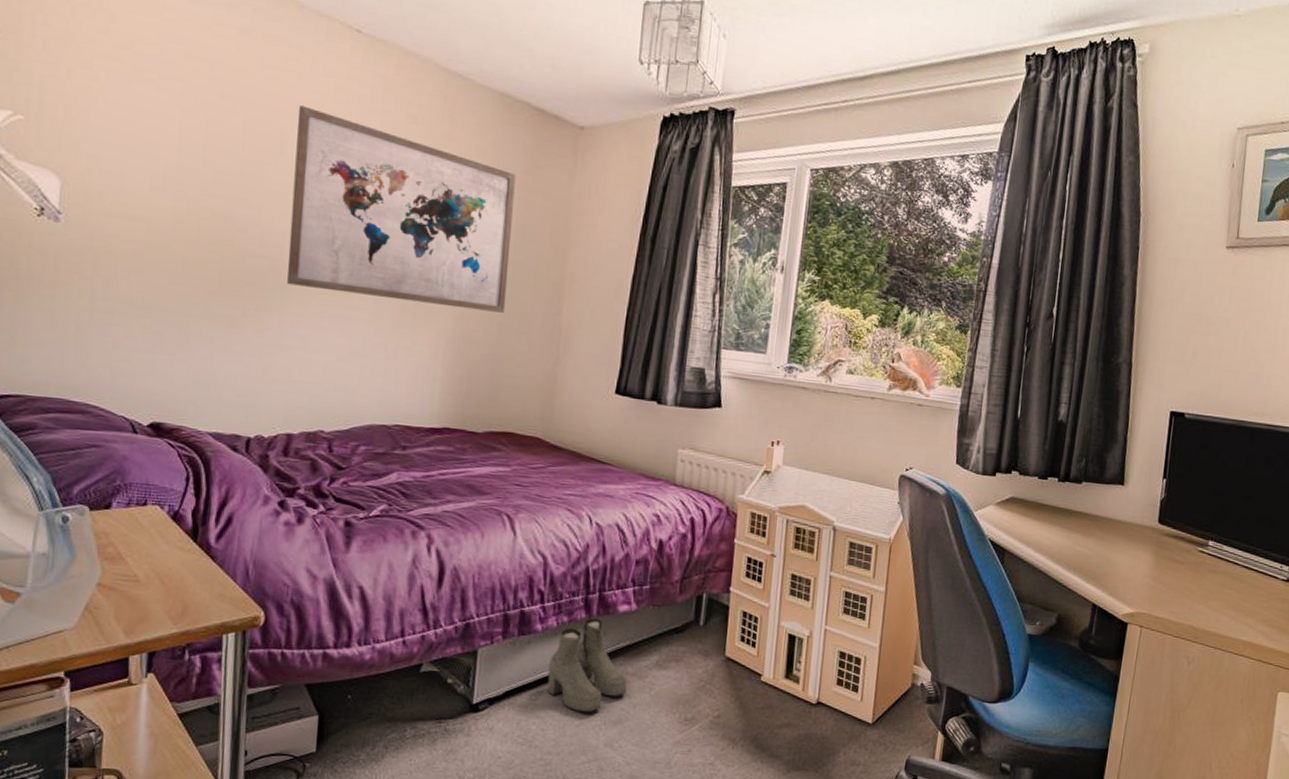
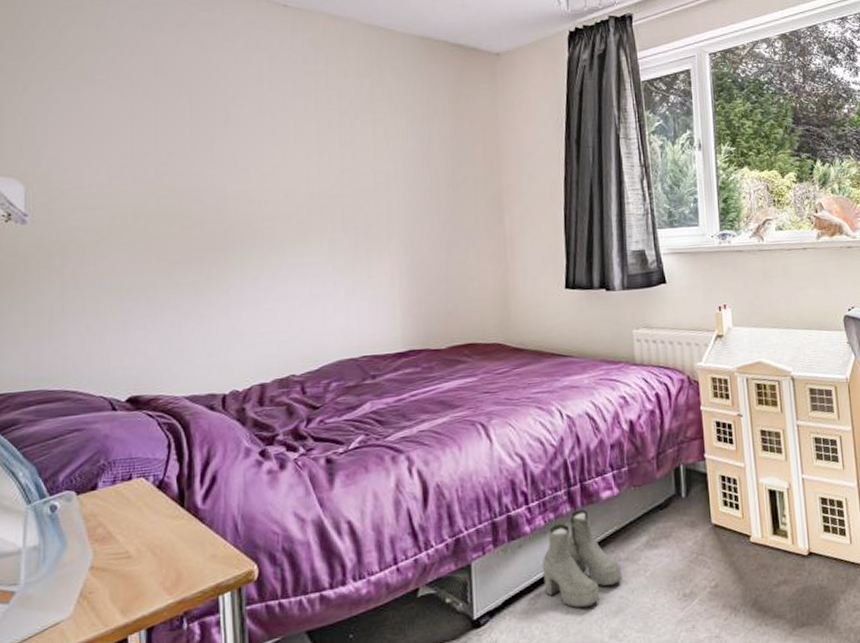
wall art: present [287,105,516,313] -> none [238,79,451,243]

